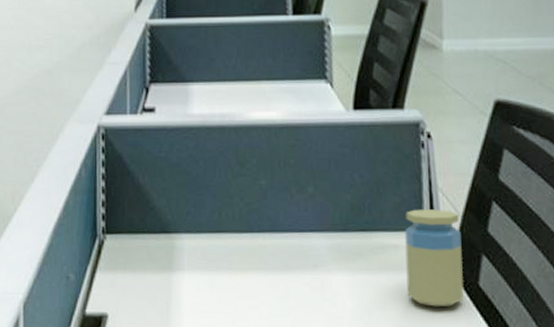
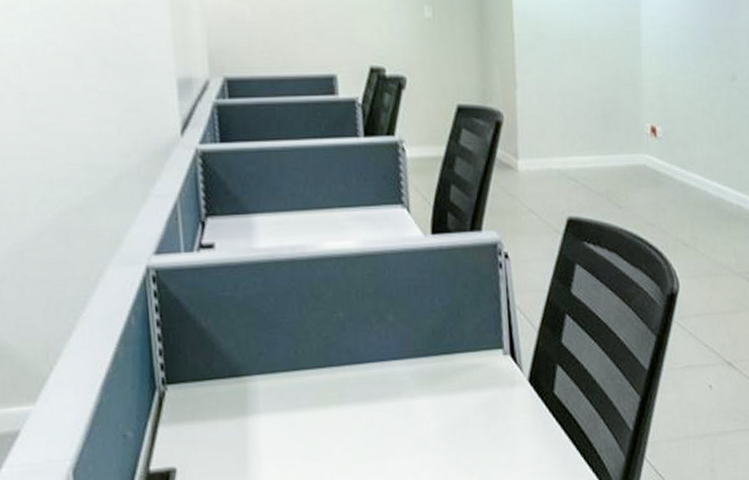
jar: present [405,209,464,307] -> none [485,326,541,418]

